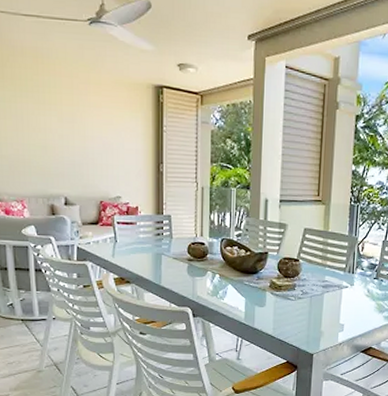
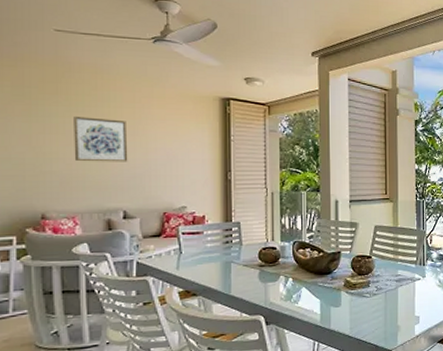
wall art: none [18,101,68,150] -> present [74,115,128,162]

